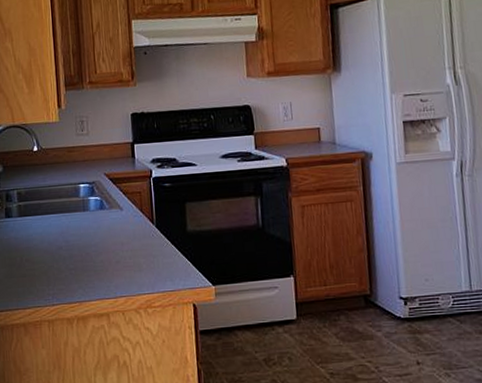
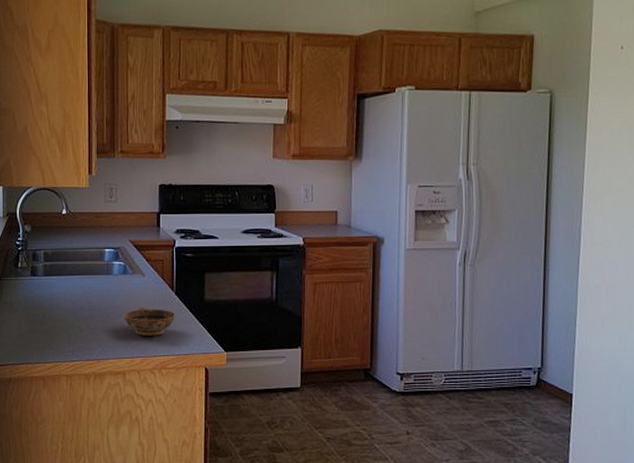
bowl: none [103,244,158,274] -> present [124,308,176,336]

